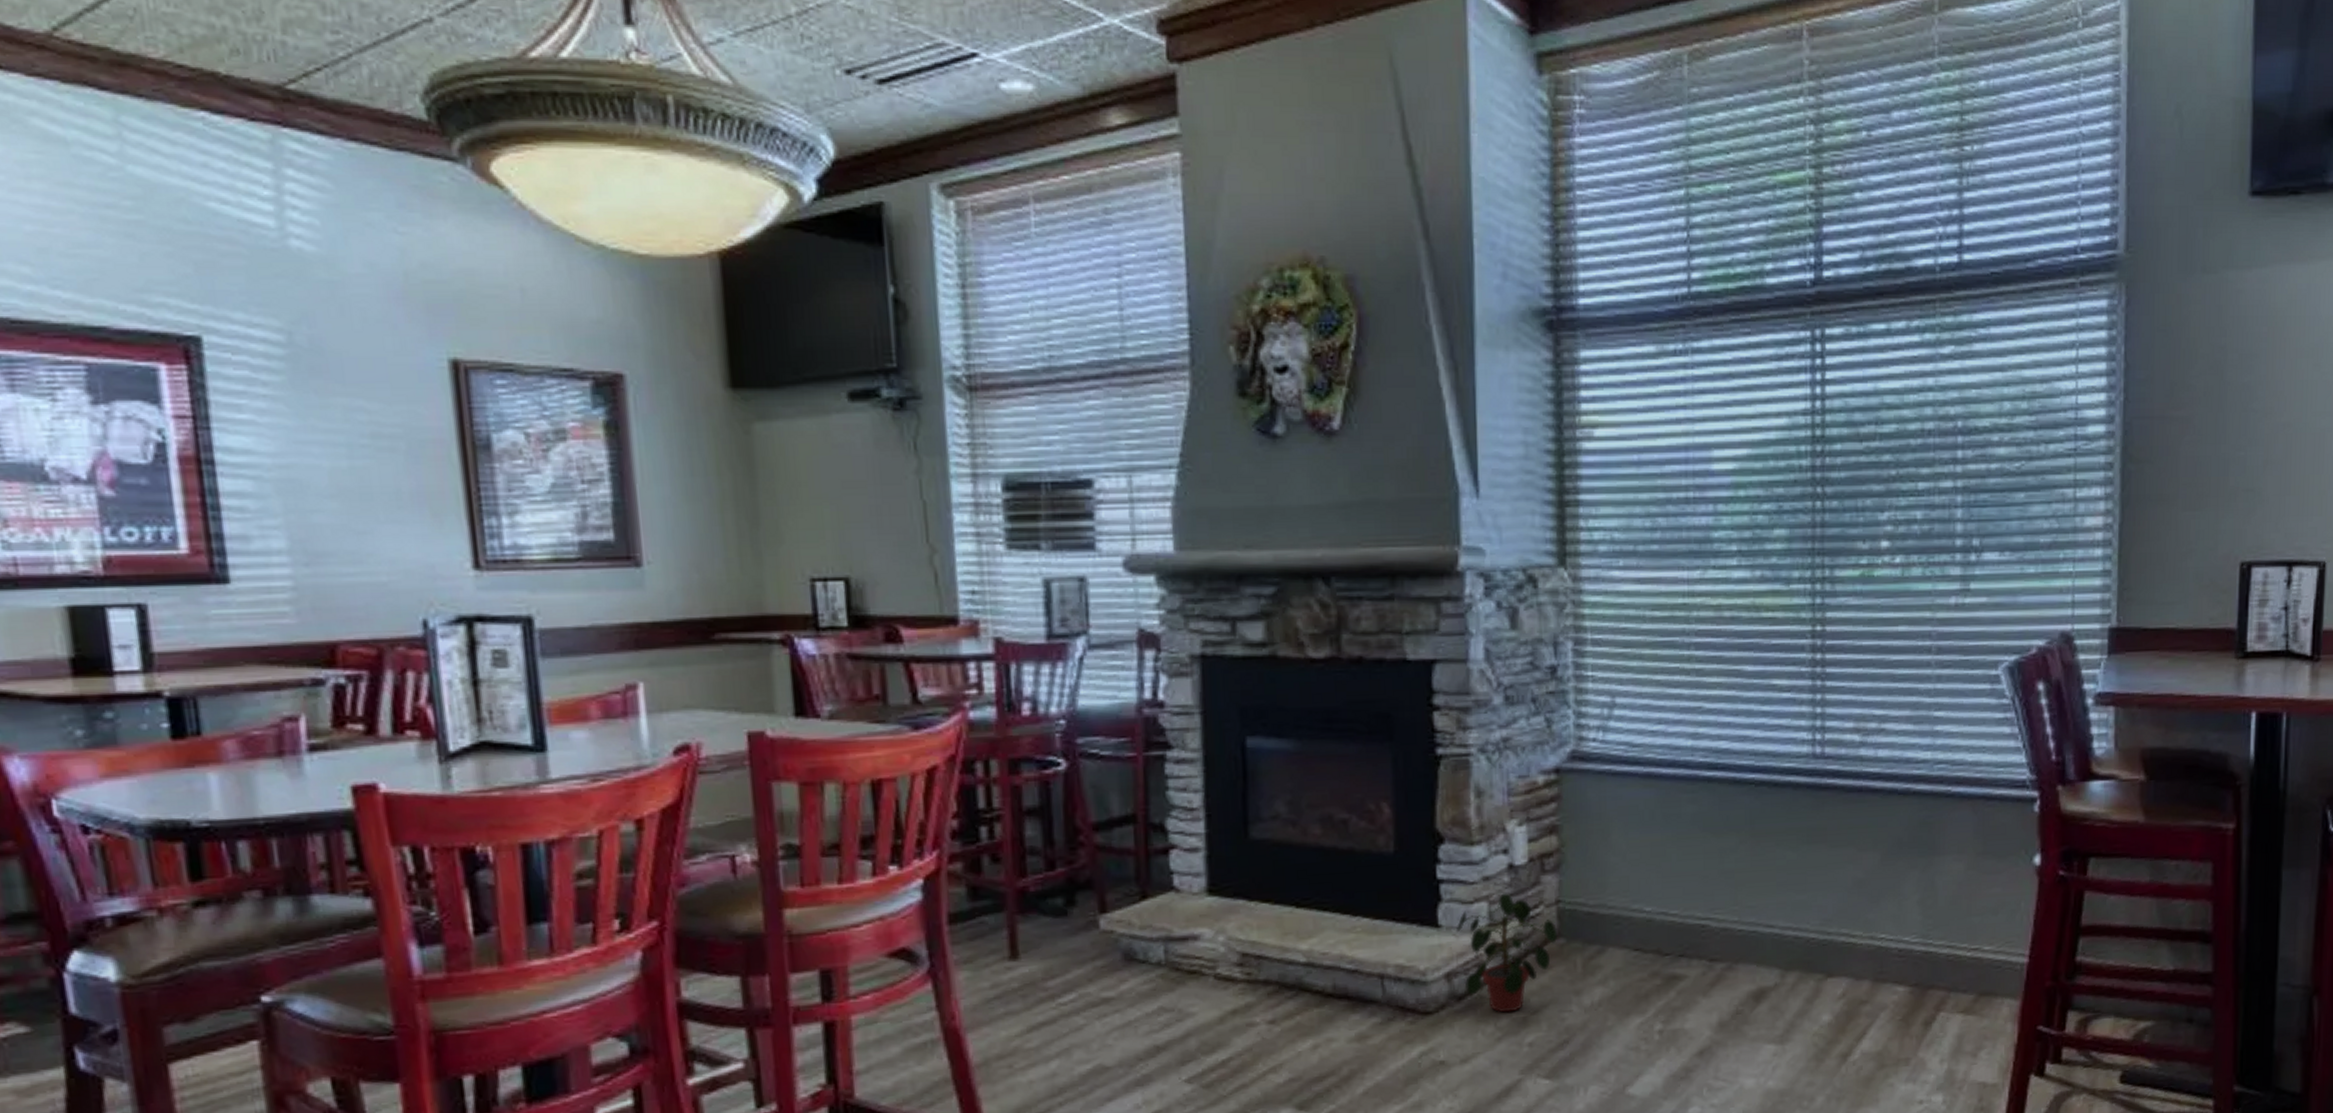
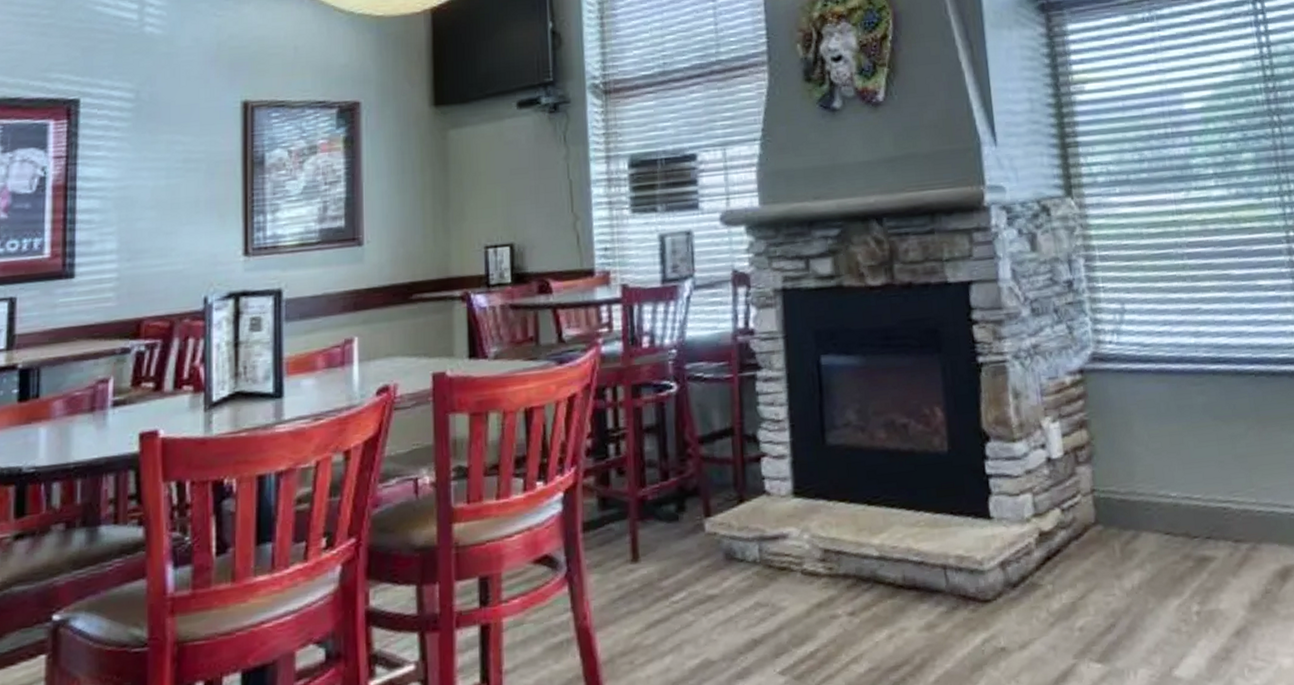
potted plant: present [1457,893,1557,1013] -> none [1006,484,1095,599]

